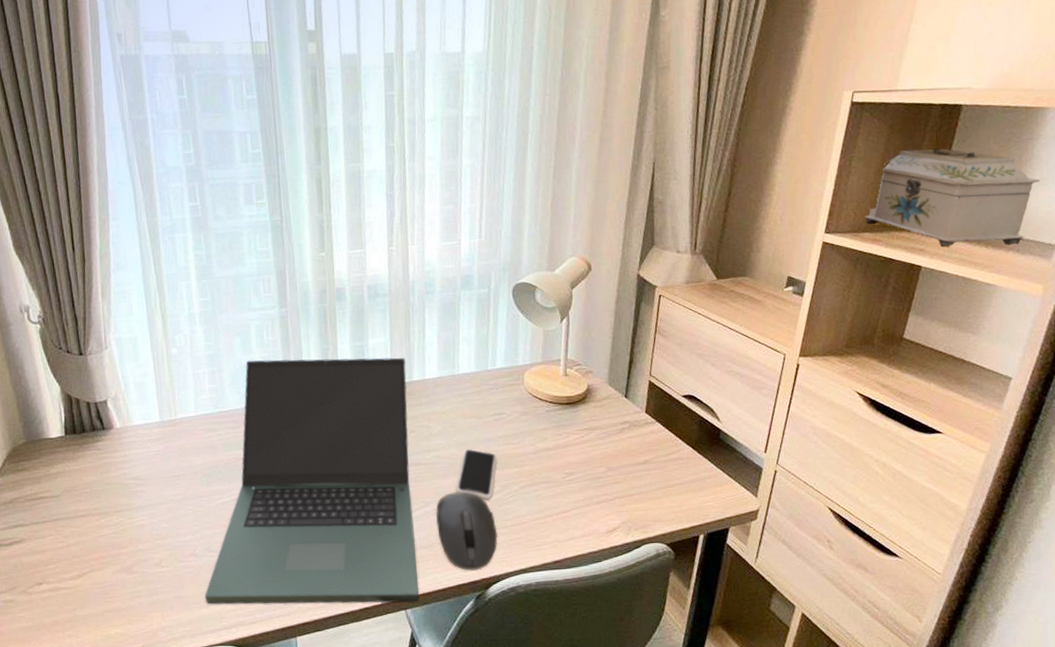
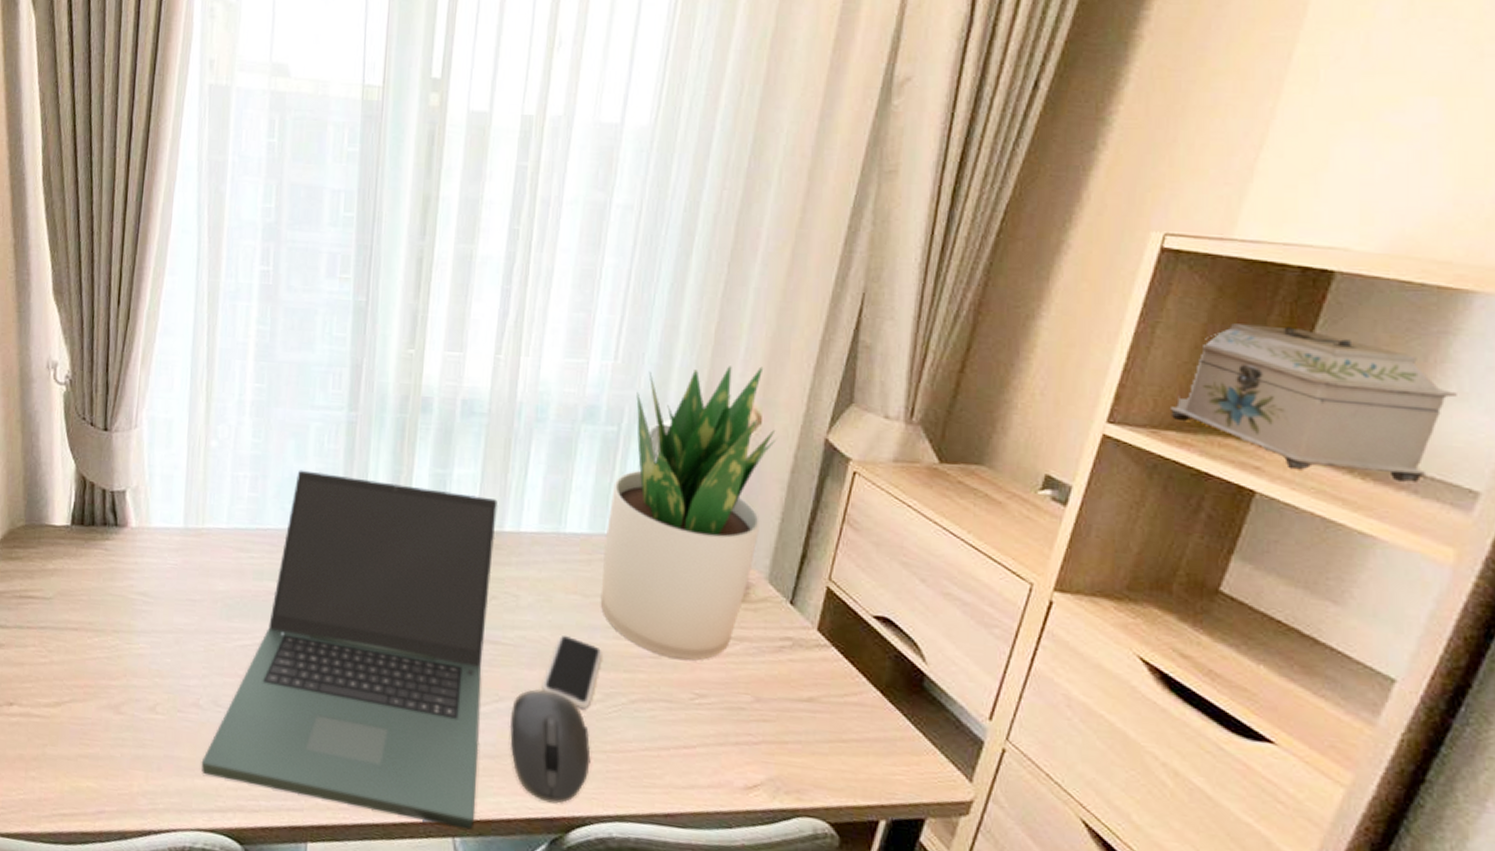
planter: none [488,227,604,452] -> present [600,366,777,661]

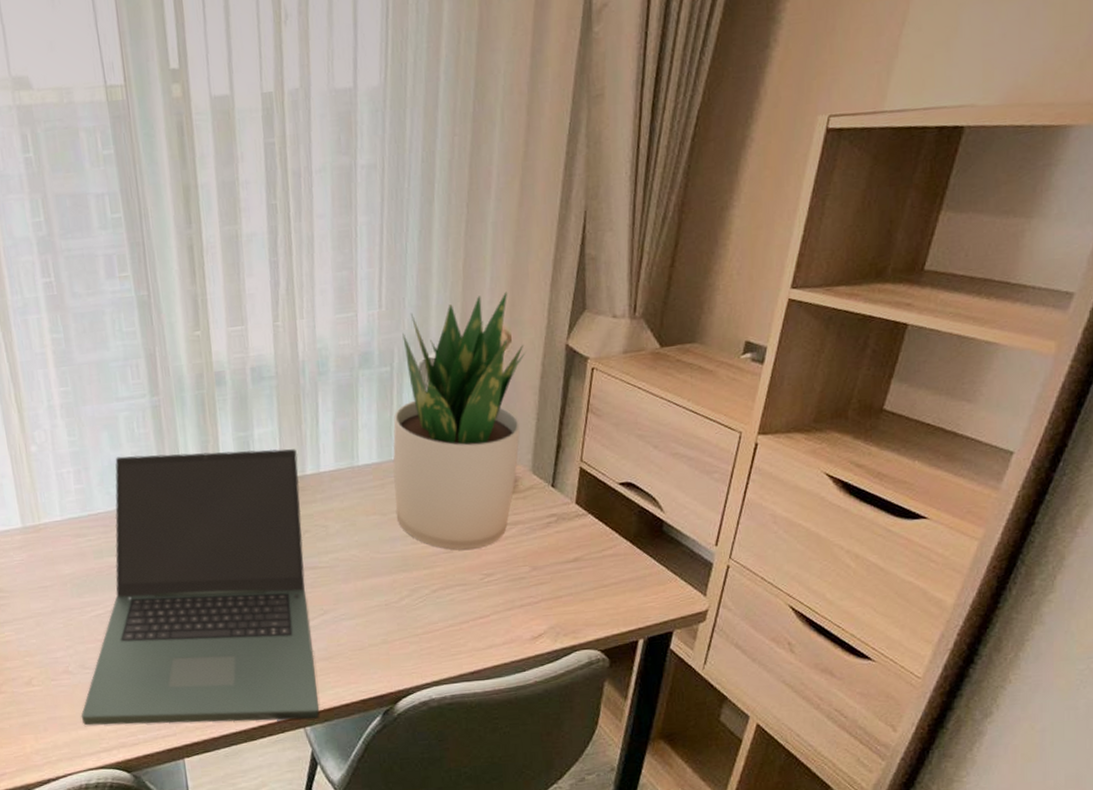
computer mouse: present [509,688,591,804] -> none [336,597,407,684]
smartphone: present [542,634,602,708] -> none [358,549,404,605]
decorative box: present [1169,323,1457,483] -> none [839,180,1057,301]

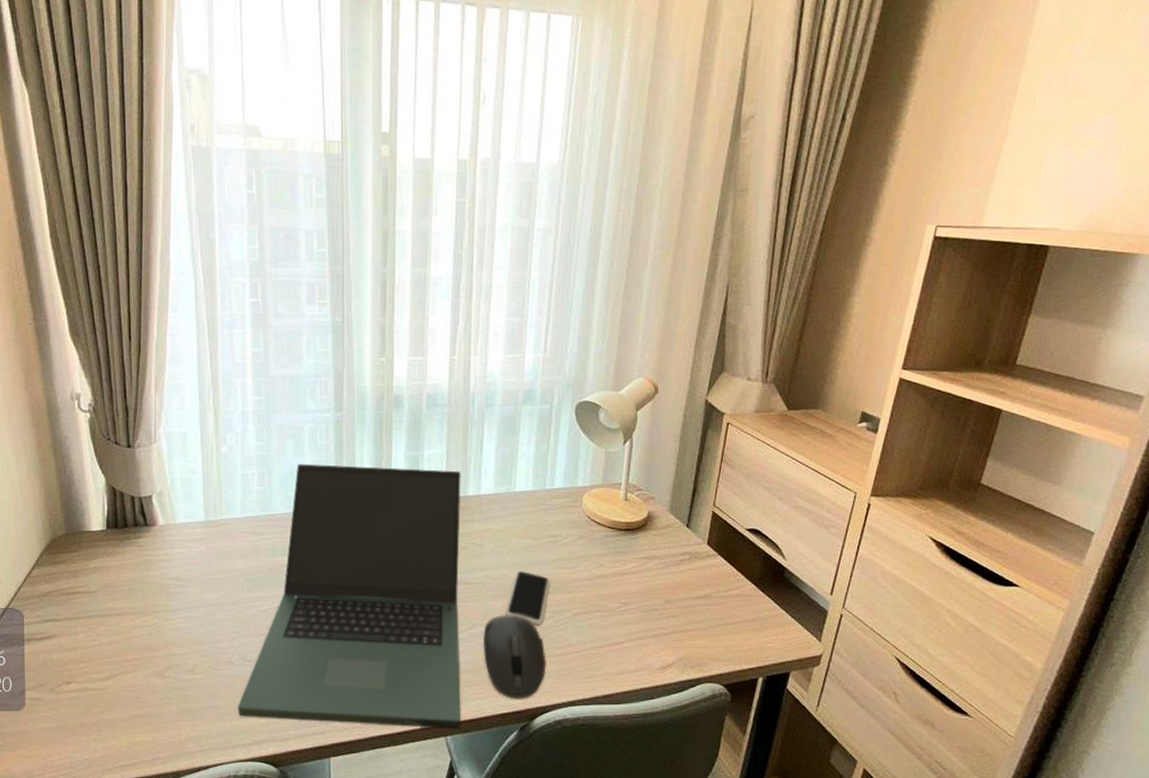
computer mouse: none [336,597,407,684] -> present [482,614,546,700]
smartphone: none [358,549,404,605] -> present [505,570,550,624]
planter: present [392,291,526,551] -> none [545,348,670,579]

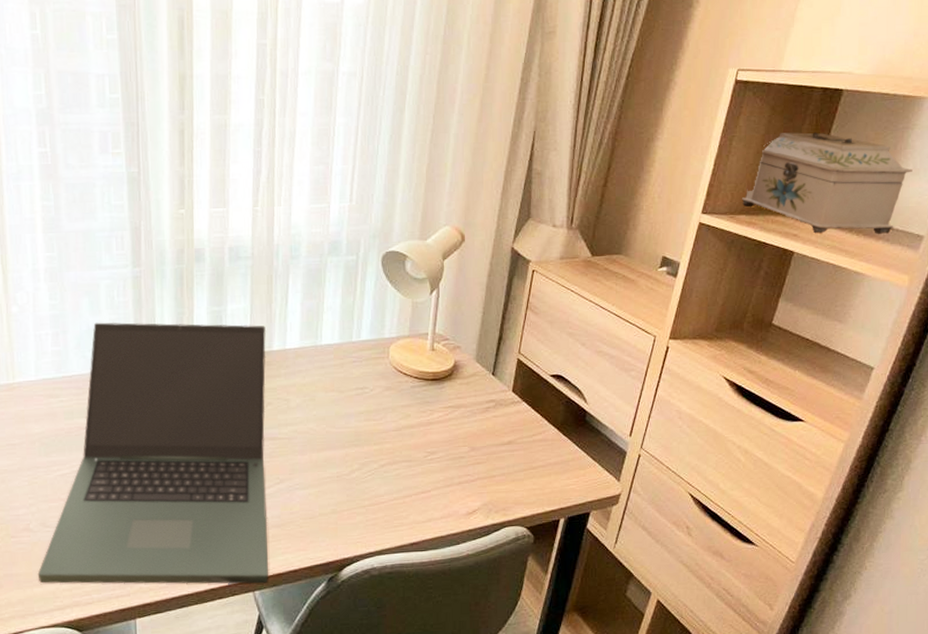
computer mouse: present [482,614,546,700] -> none [290,468,354,552]
smartphone: present [505,570,550,624] -> none [312,424,357,477]
decorative box: none [943,288,1128,394] -> present [741,132,912,235]

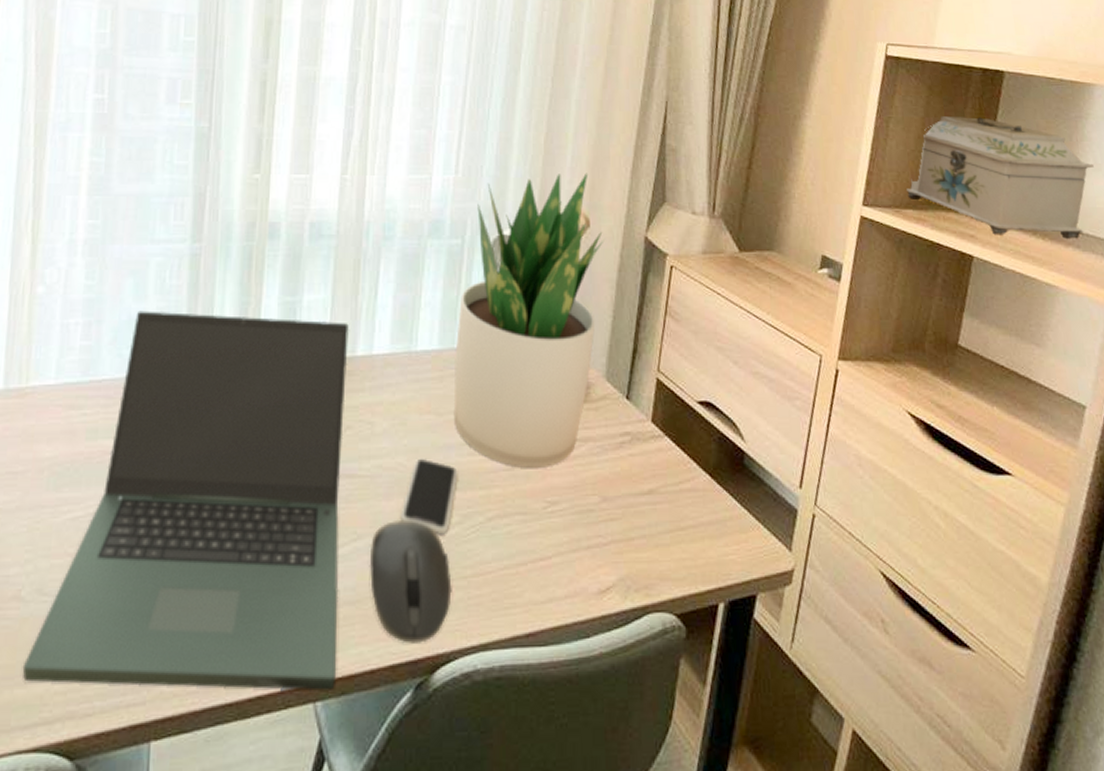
computer mouse: none [290,468,354,552] -> present [369,519,452,644]
smartphone: none [312,424,357,477] -> present [400,458,458,533]
planter: none [352,196,477,429] -> present [453,173,605,469]

